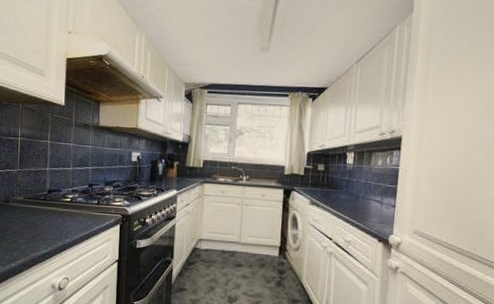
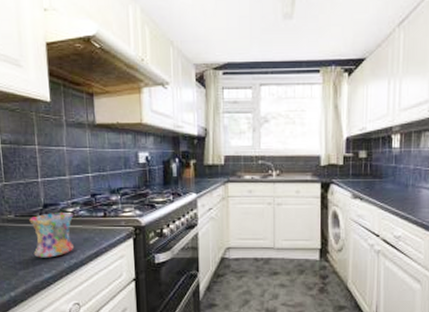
mug: none [35,197,72,236] -> present [29,213,74,258]

